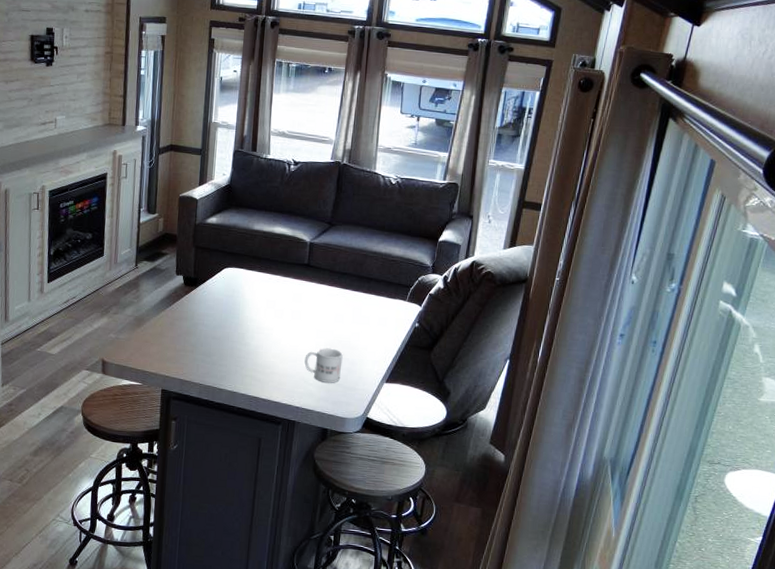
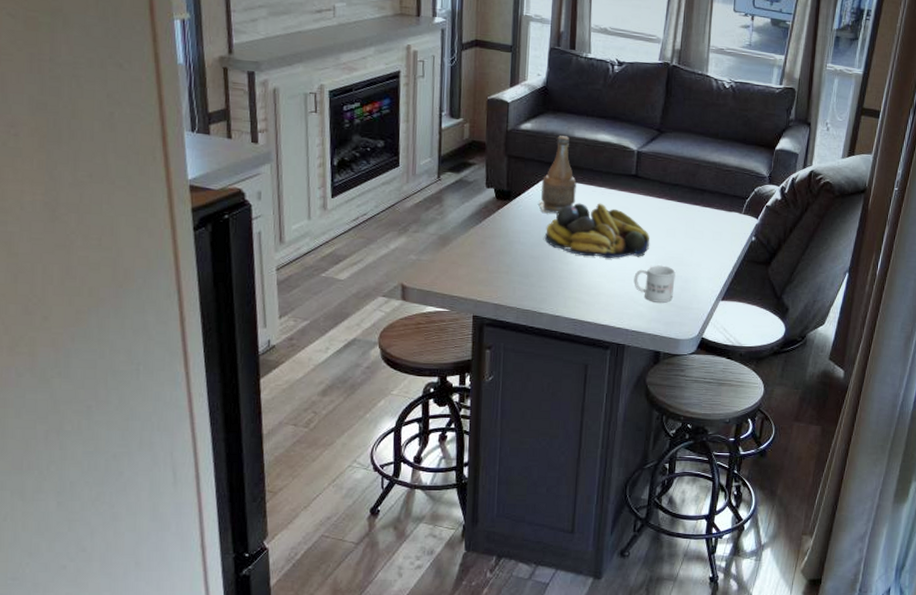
bottle: none [221,229,255,299] -> present [539,136,577,213]
fruit bowl: none [225,289,320,341] -> present [544,203,650,259]

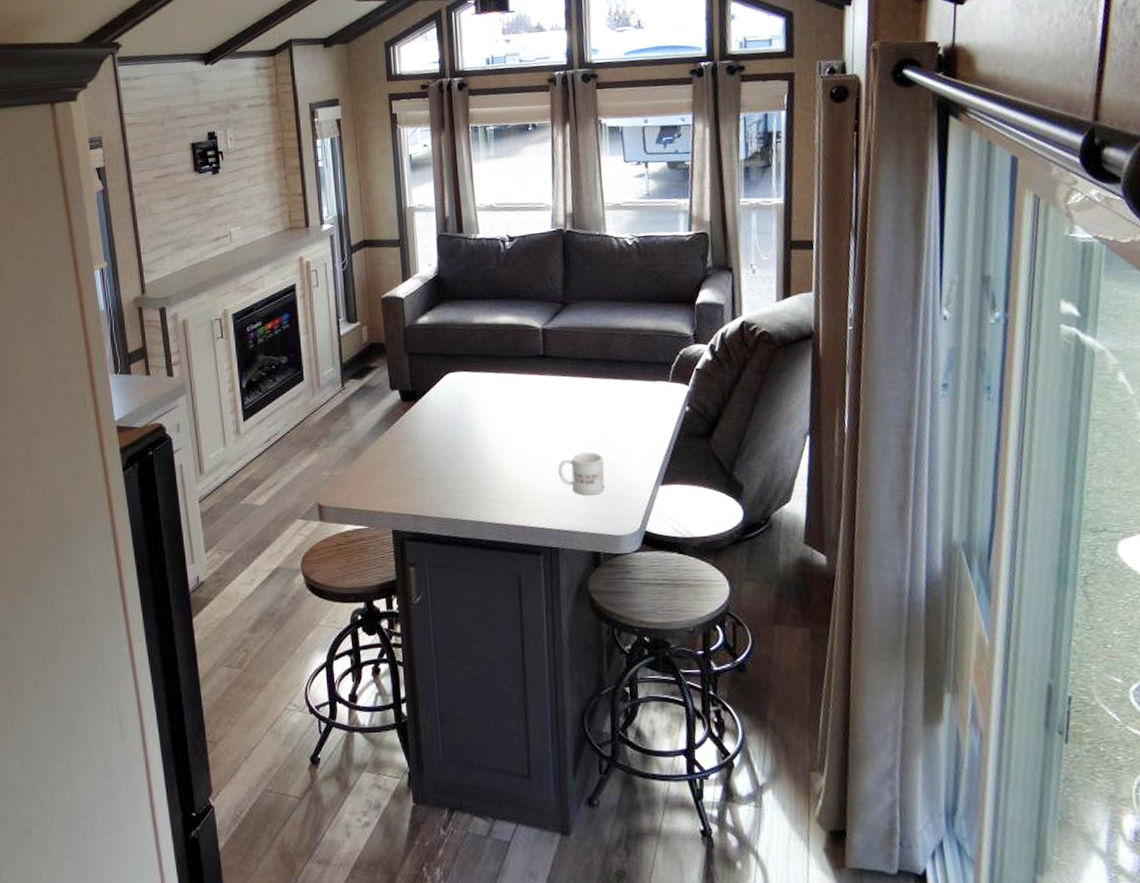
bottle: present [539,136,577,213] -> none [445,324,484,409]
fruit bowl: present [544,203,650,259] -> none [456,391,570,452]

